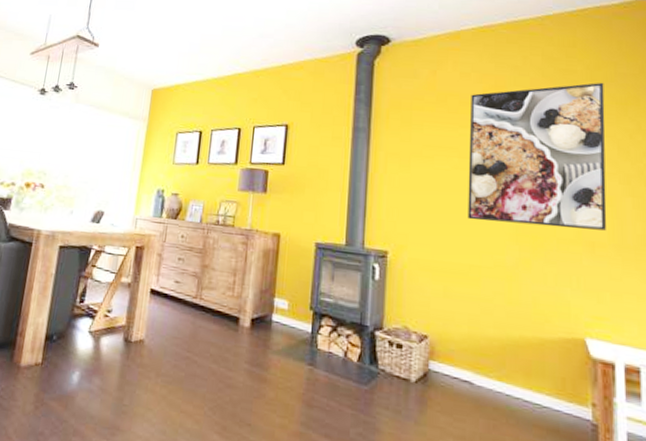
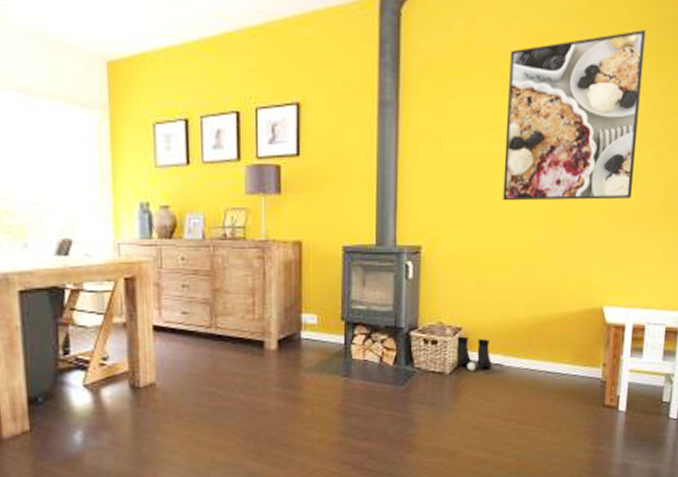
boots: none [422,344,460,385] -> present [456,336,492,371]

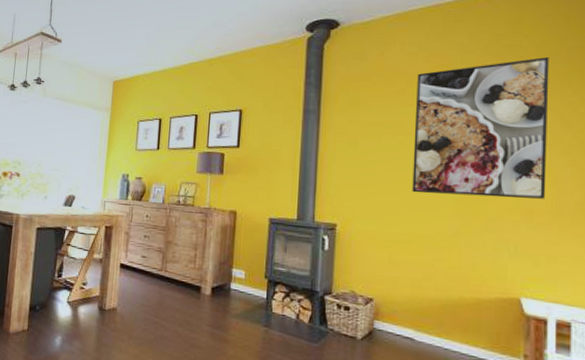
boots: present [456,336,492,371] -> none [368,306,403,341]

